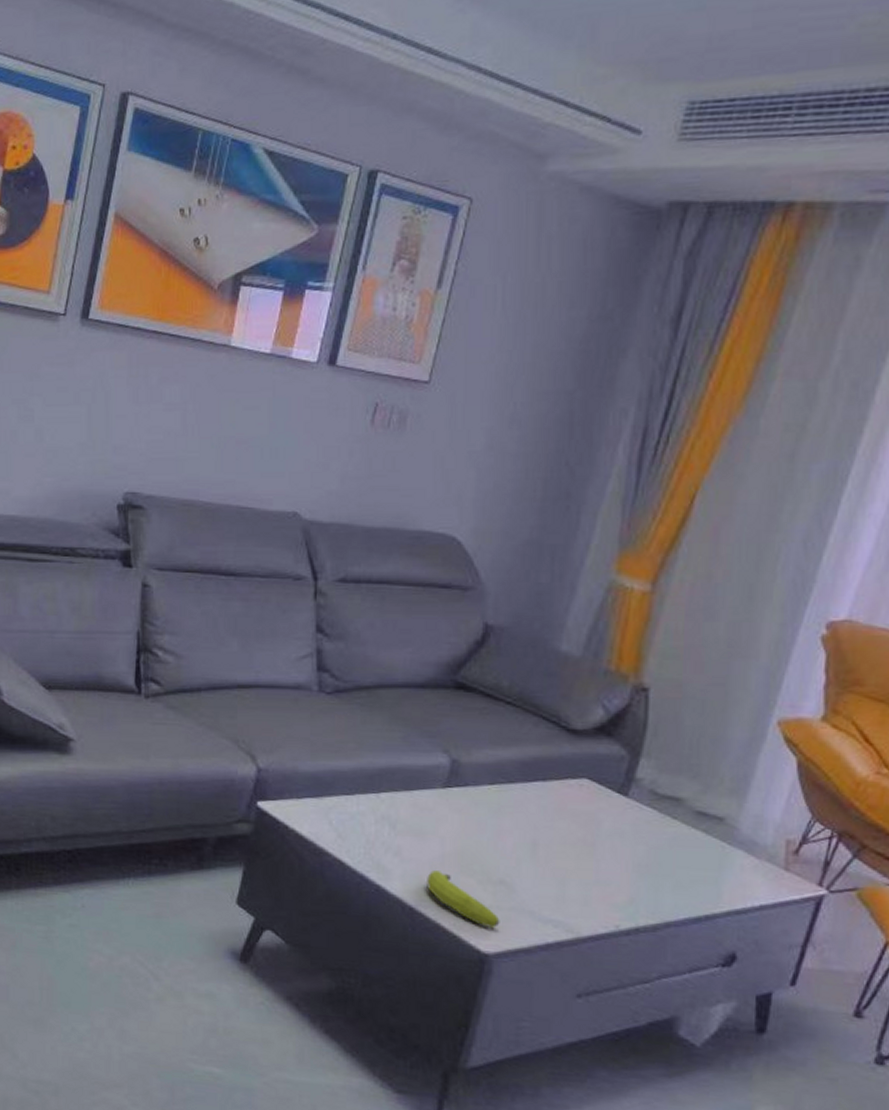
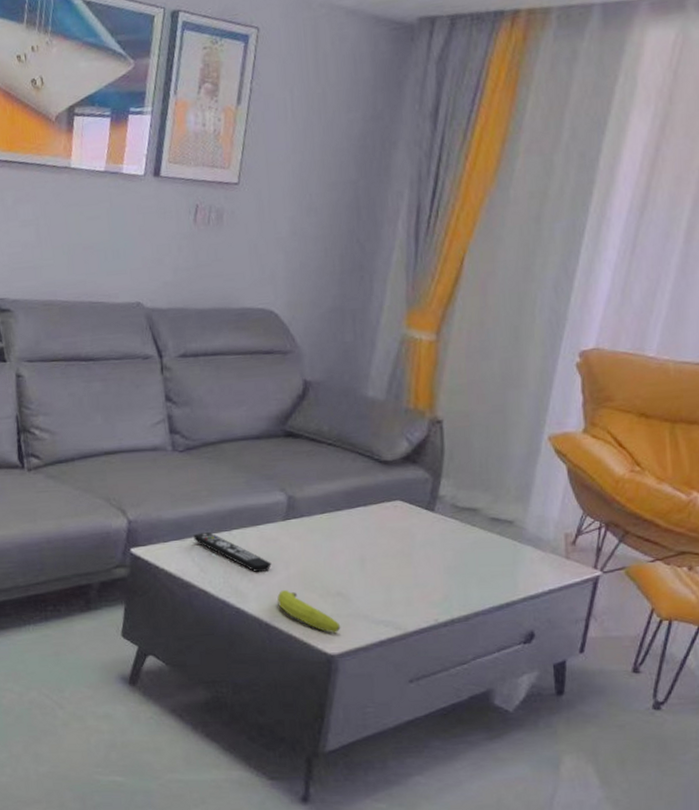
remote control: none [333,792,424,847] -> present [193,532,272,573]

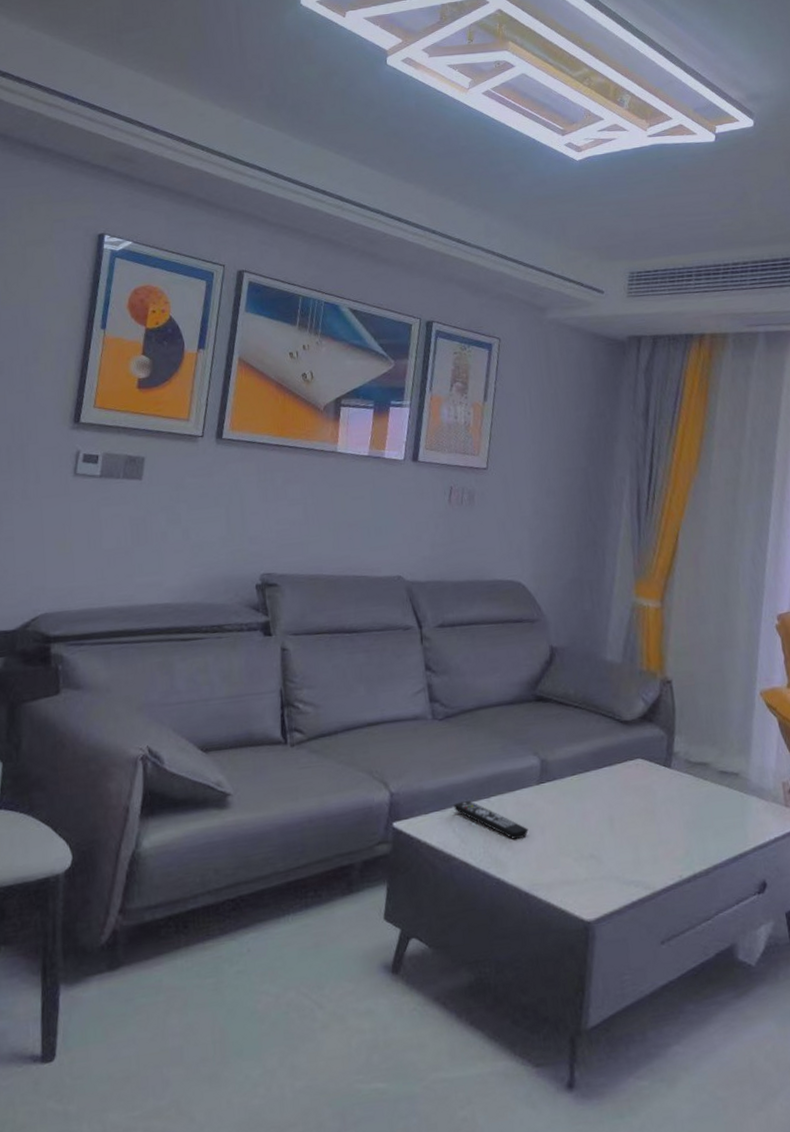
fruit: present [277,590,341,634] -> none [535,856,596,898]

